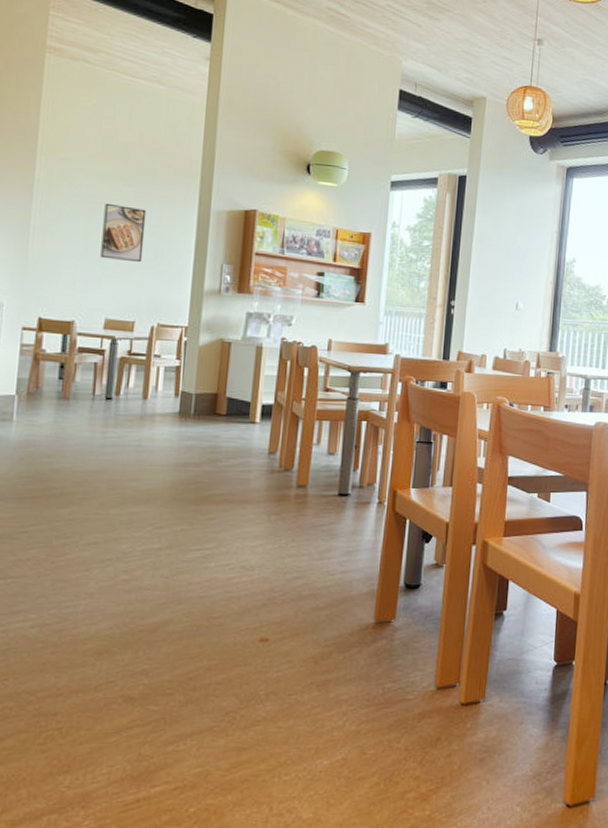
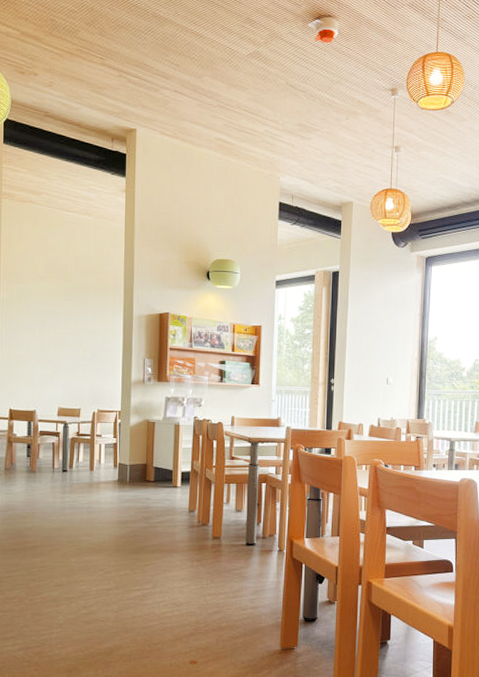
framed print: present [100,203,147,262] -> none [52,315,84,360]

